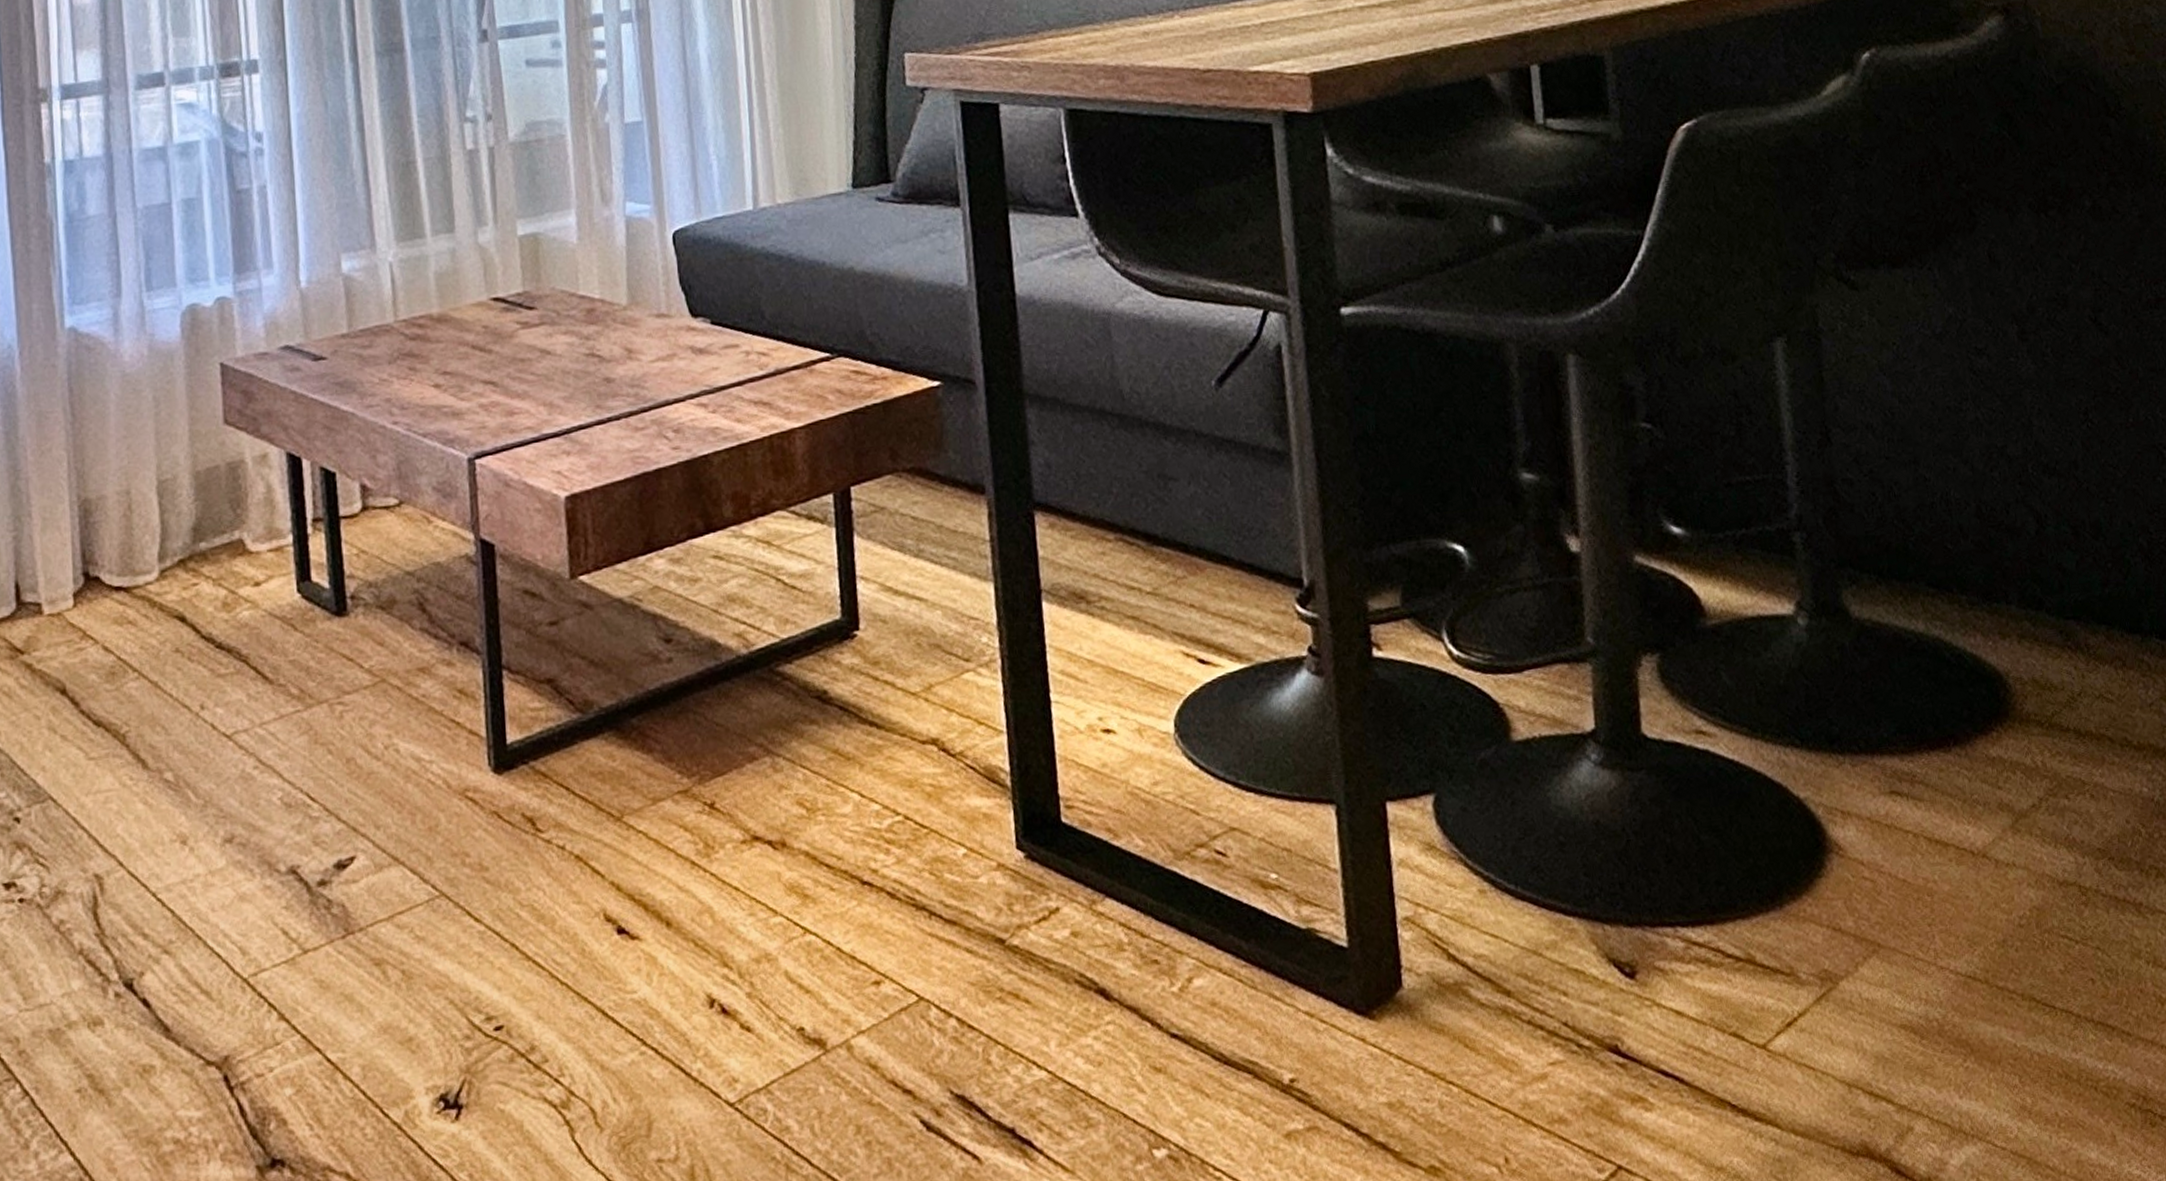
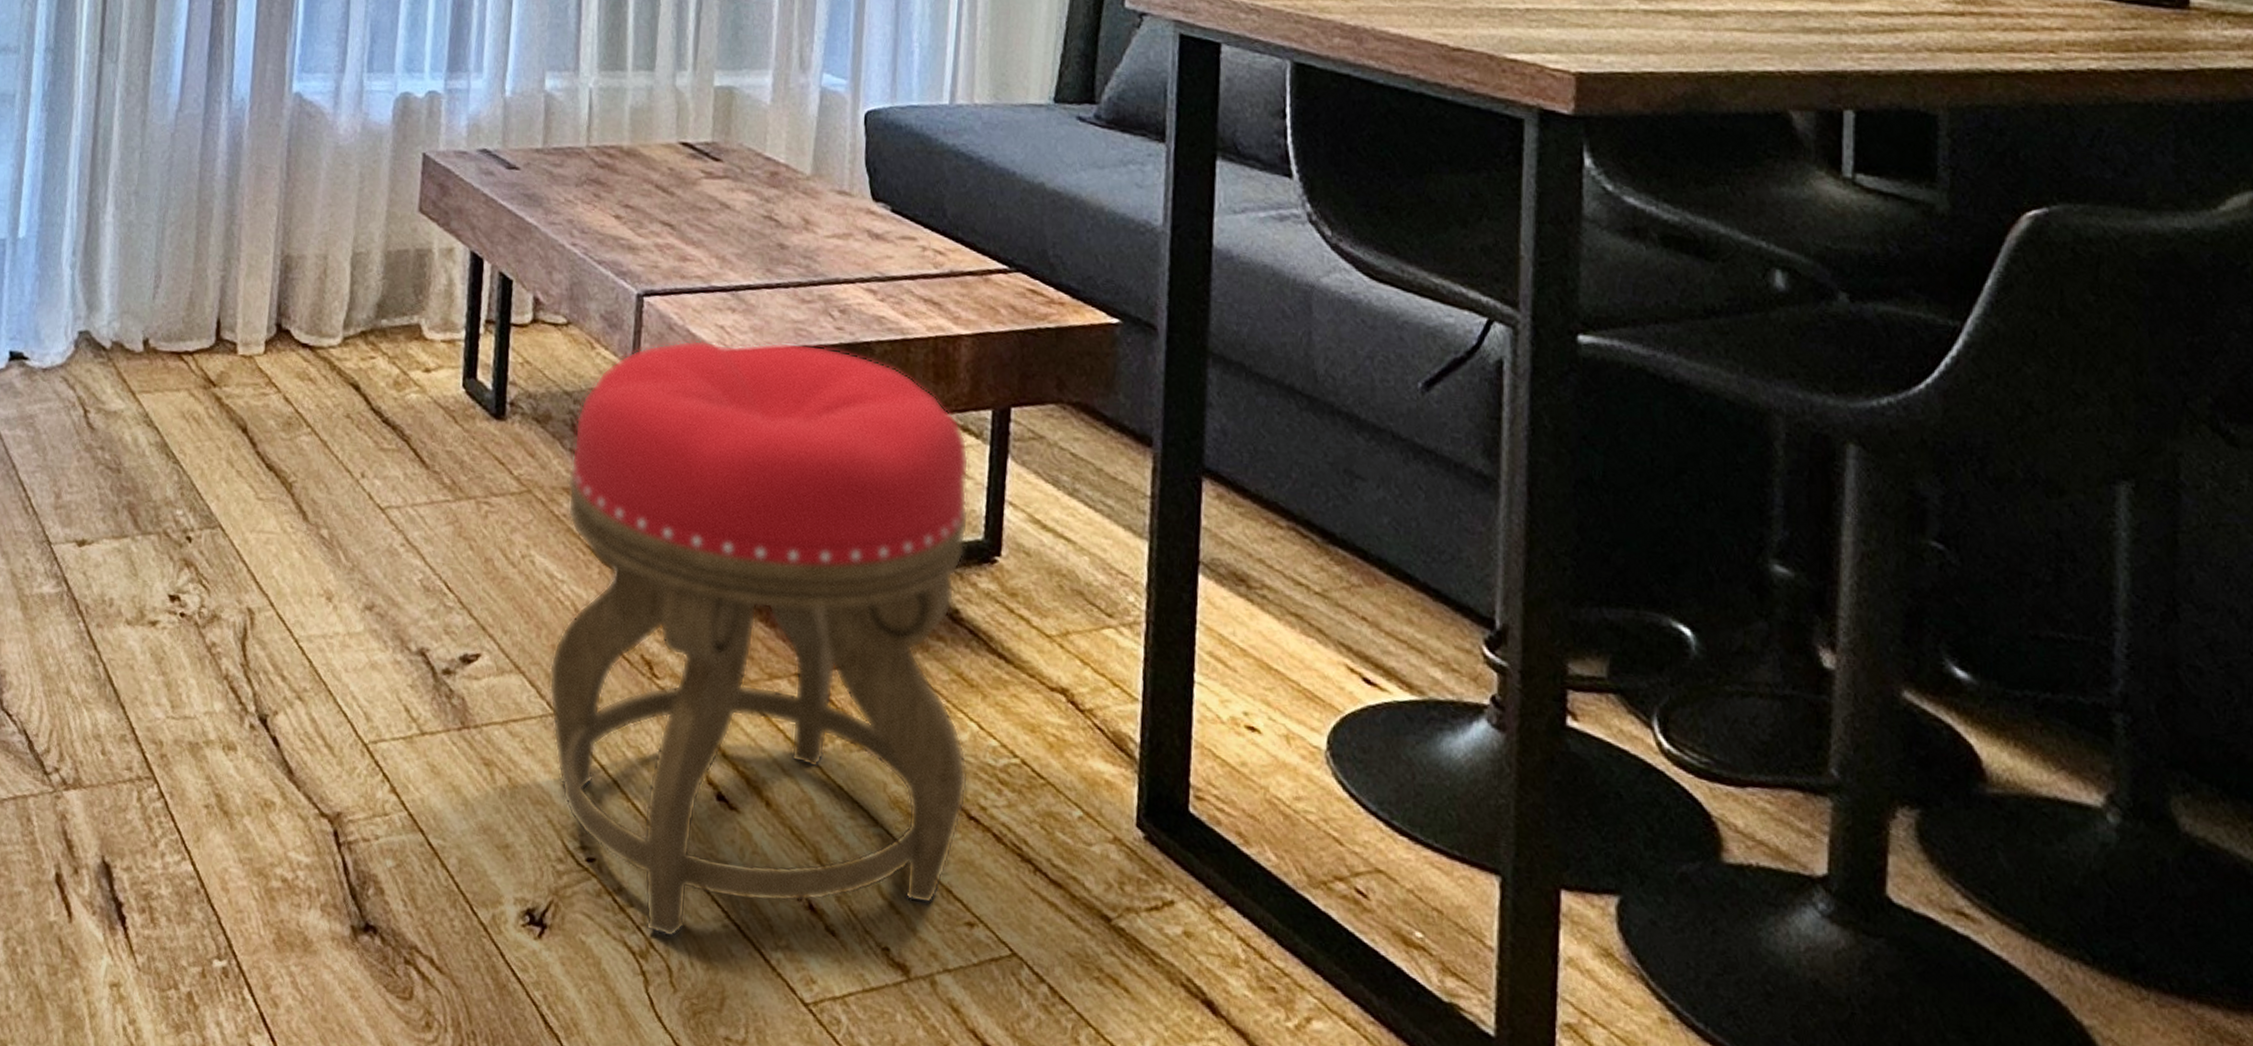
stool: none [421,468,858,1082] -> present [548,339,970,939]

